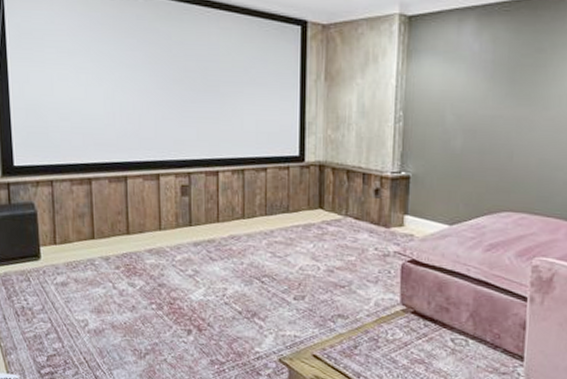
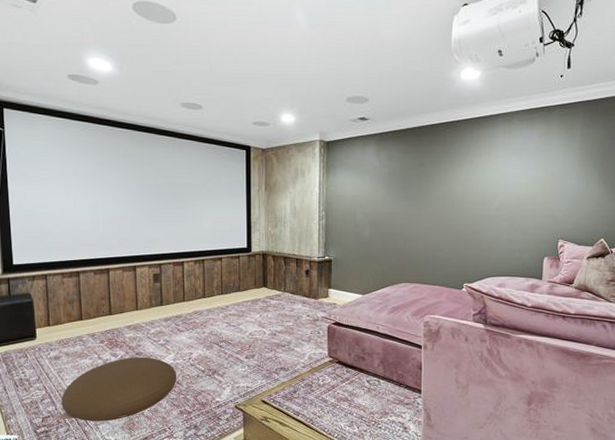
pouf: none [57,289,208,366] -> present [51,357,177,421]

